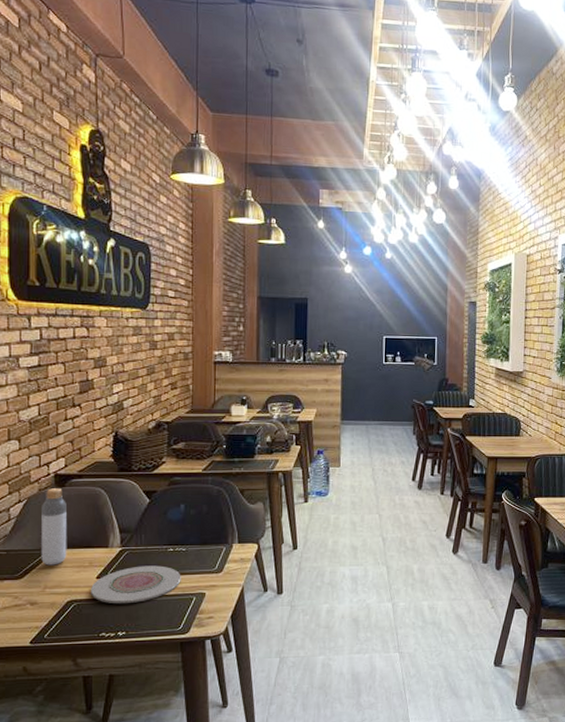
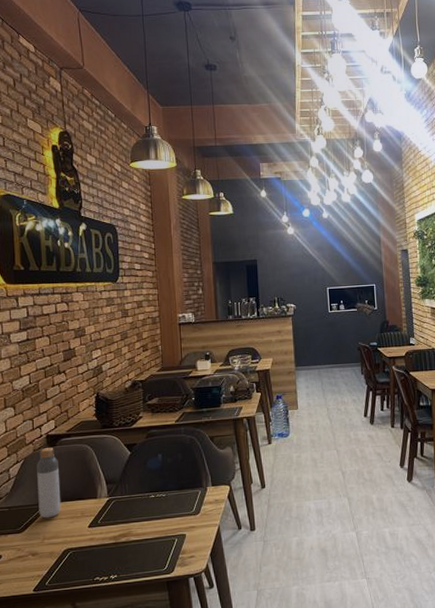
plate: present [91,565,181,604] -> none [84,511,163,550]

